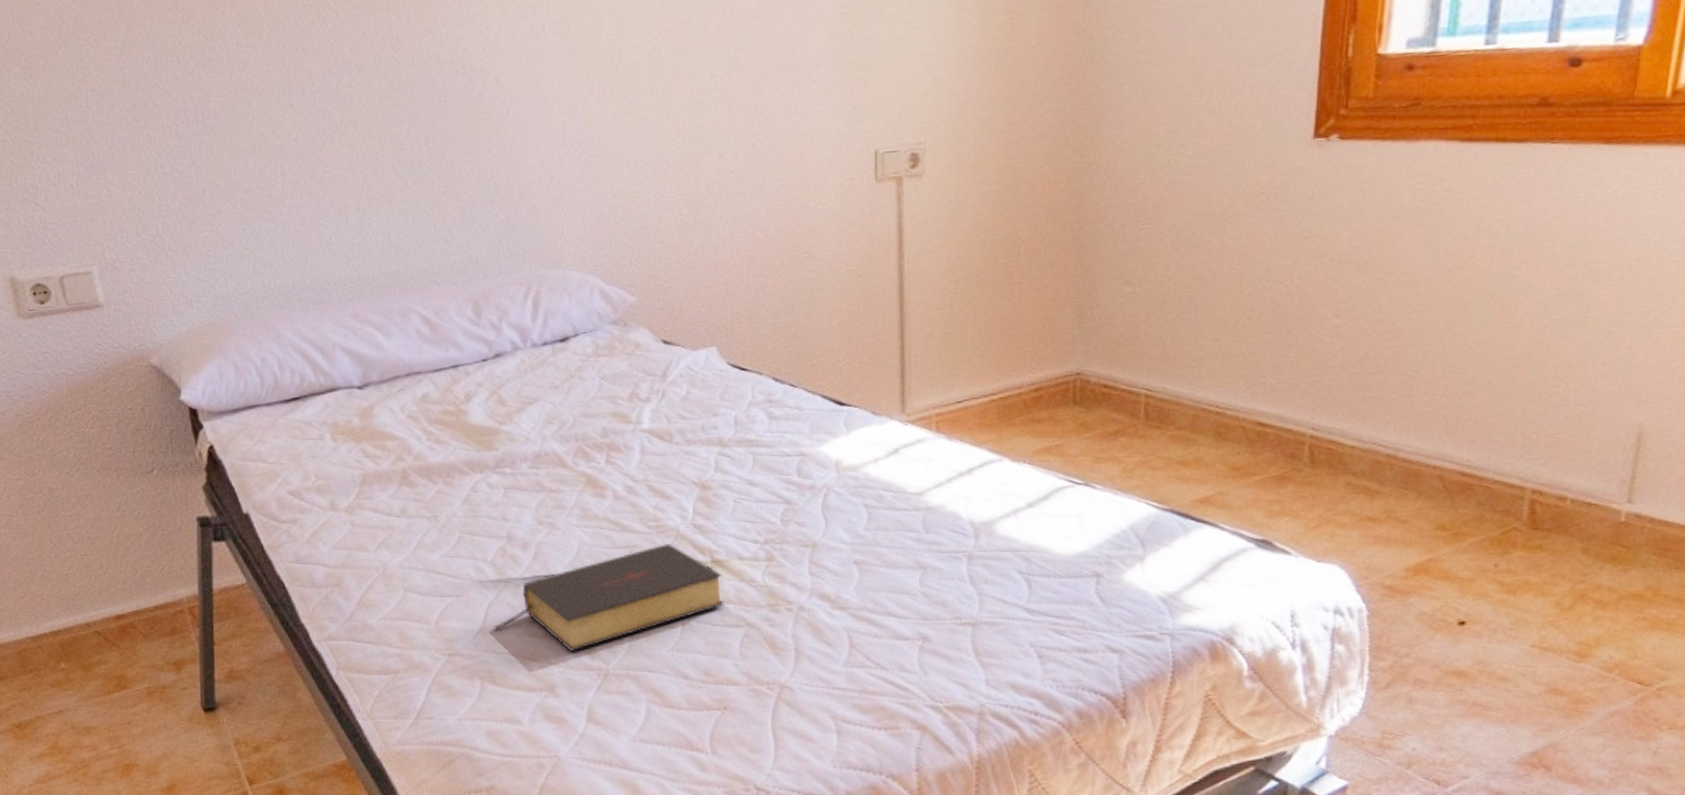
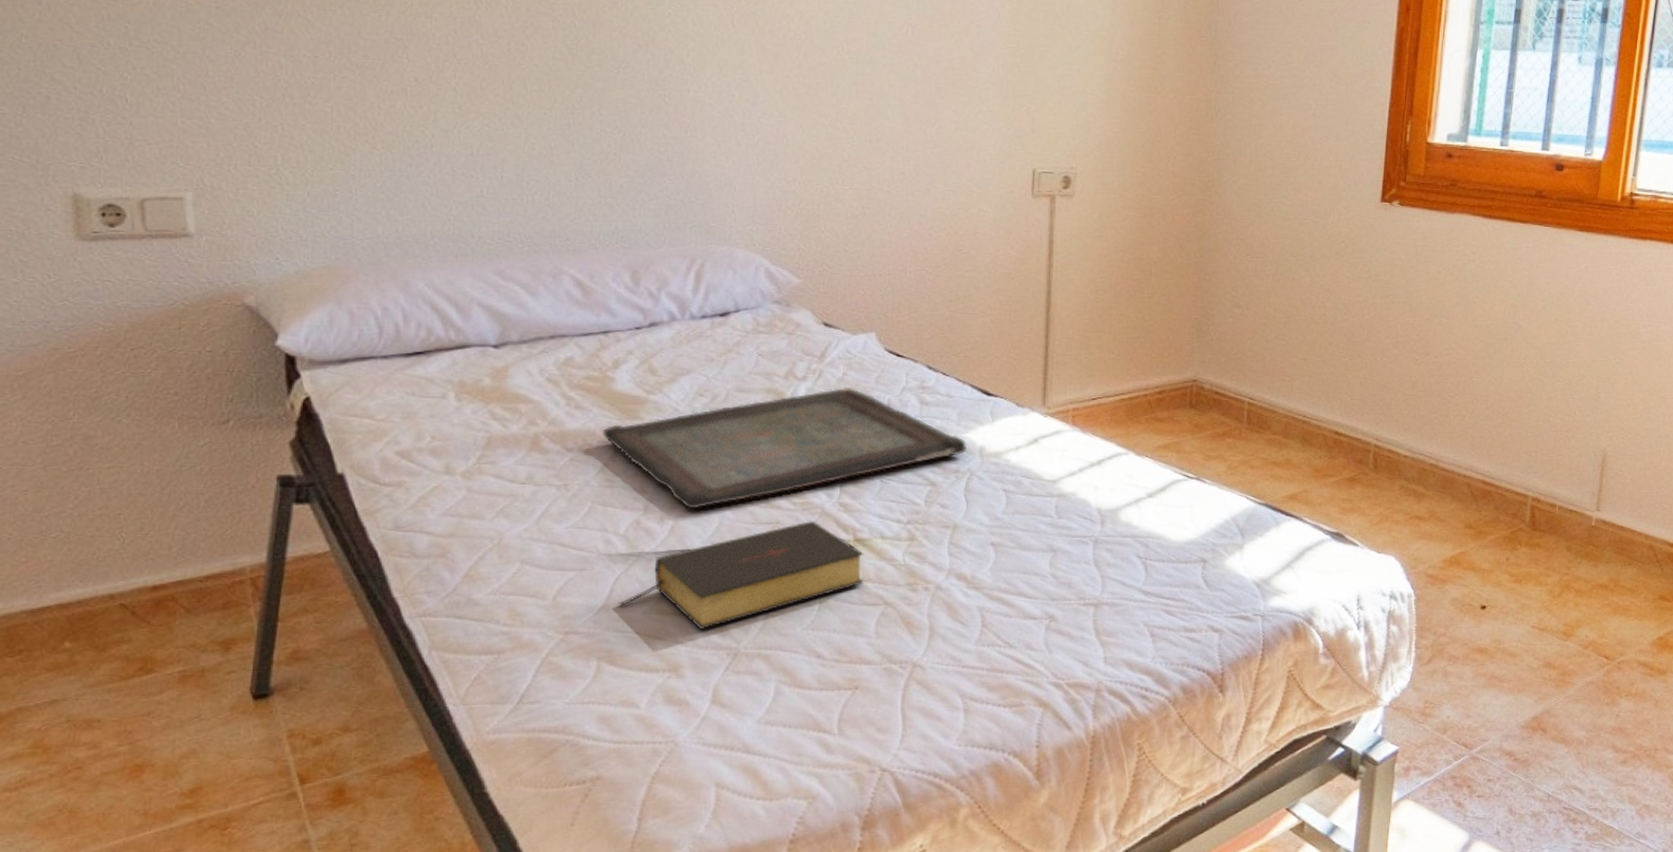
serving tray: none [463,405,822,536] -> present [603,386,968,510]

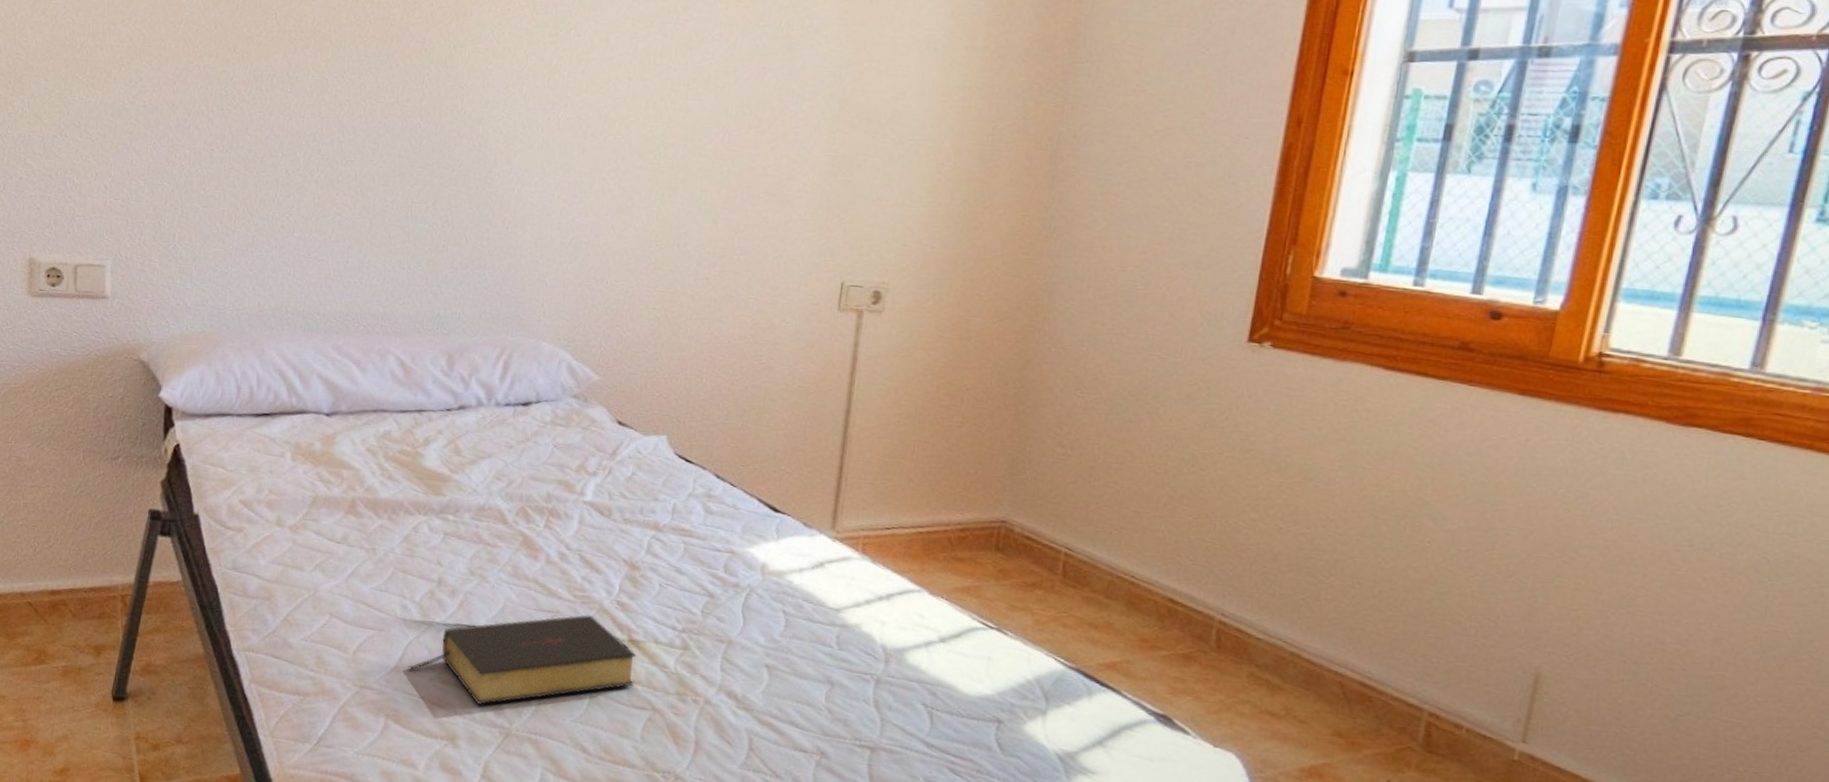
serving tray: present [603,386,968,510] -> none [409,486,750,589]

